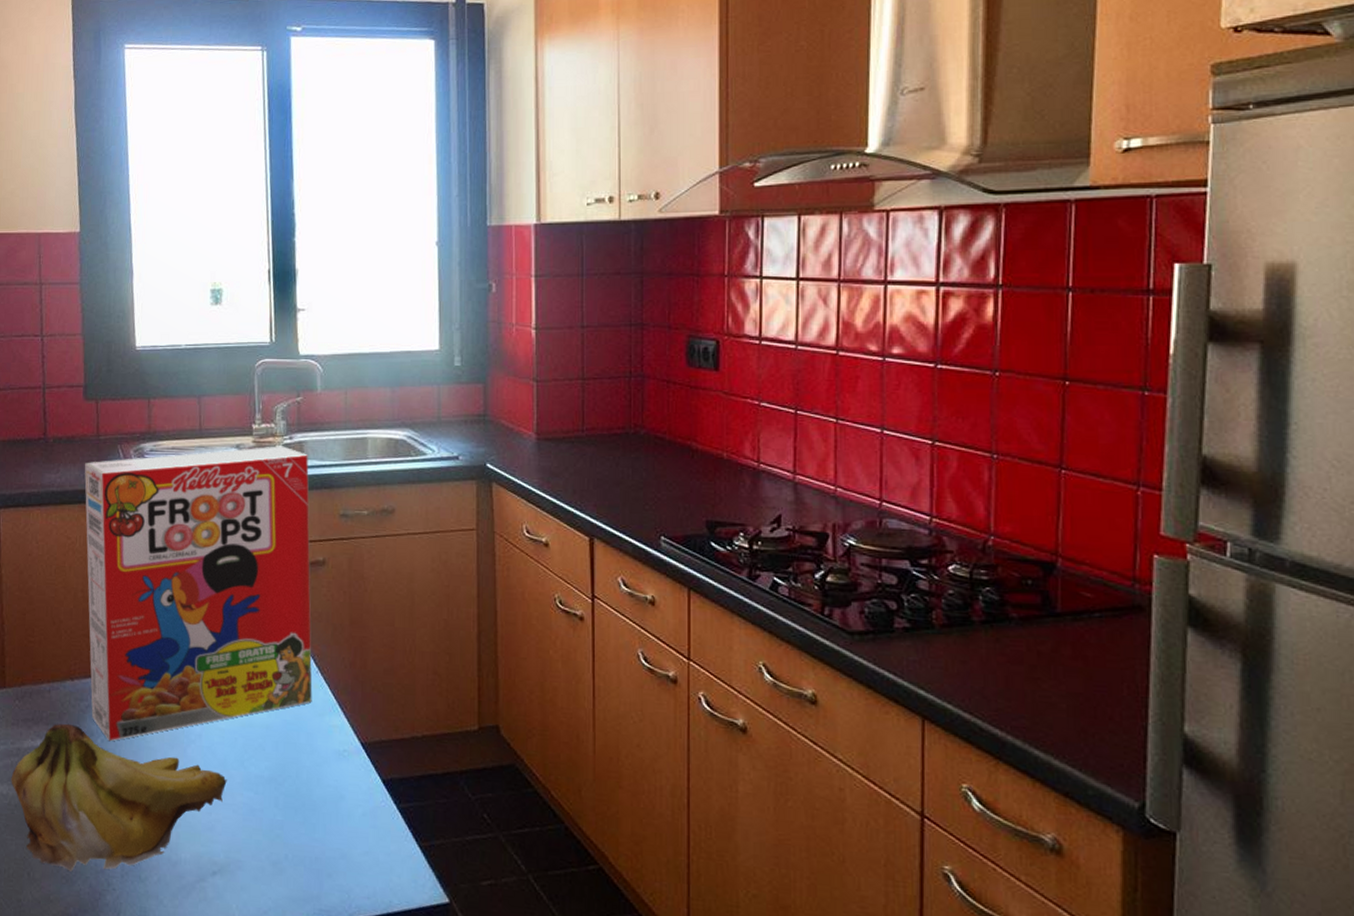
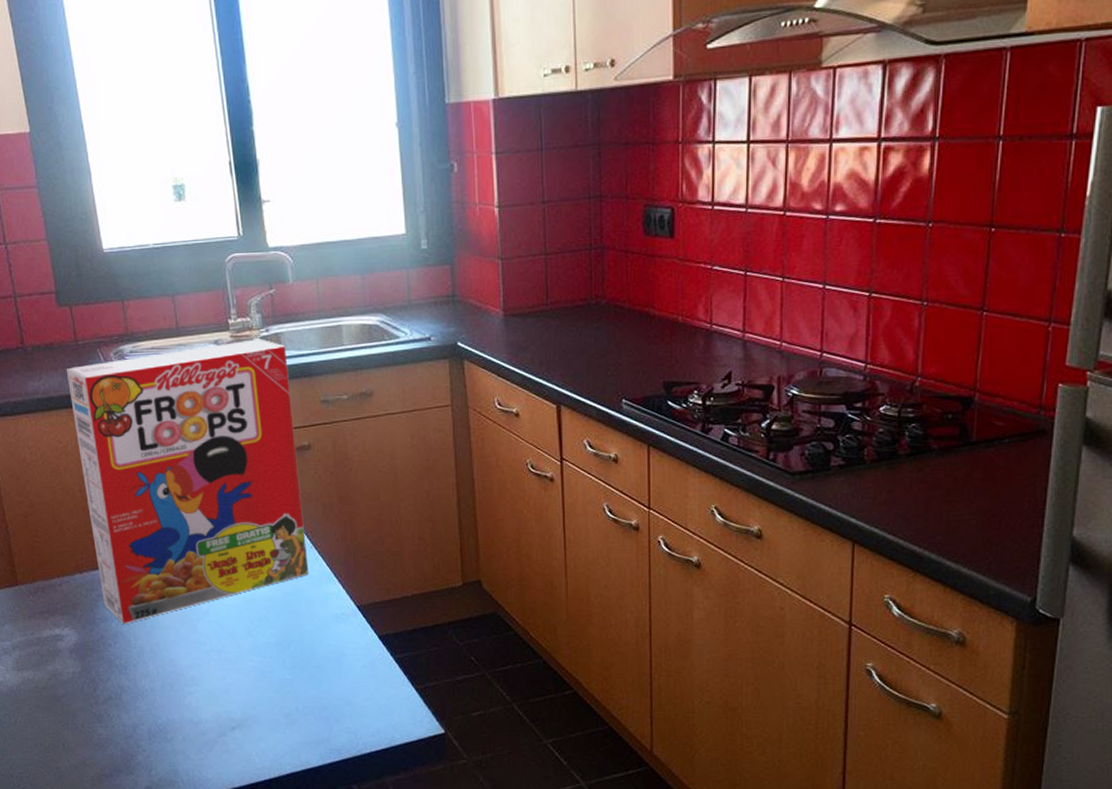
fruit: present [11,723,227,872] -> none [35,612,237,739]

